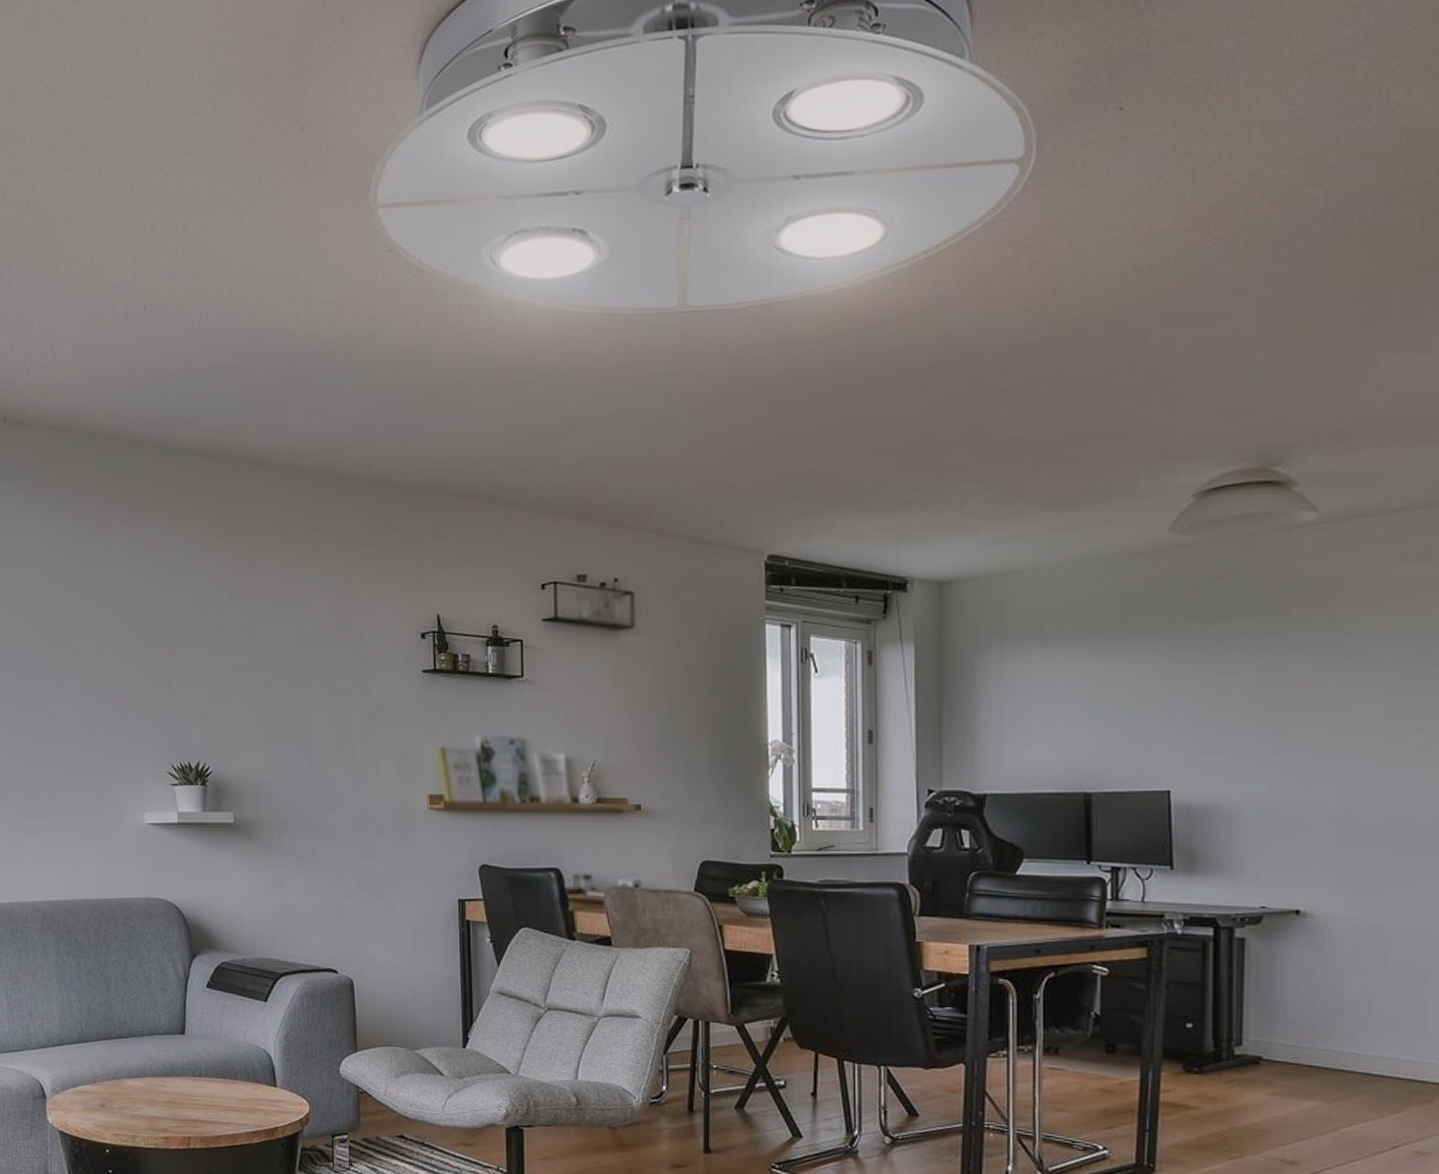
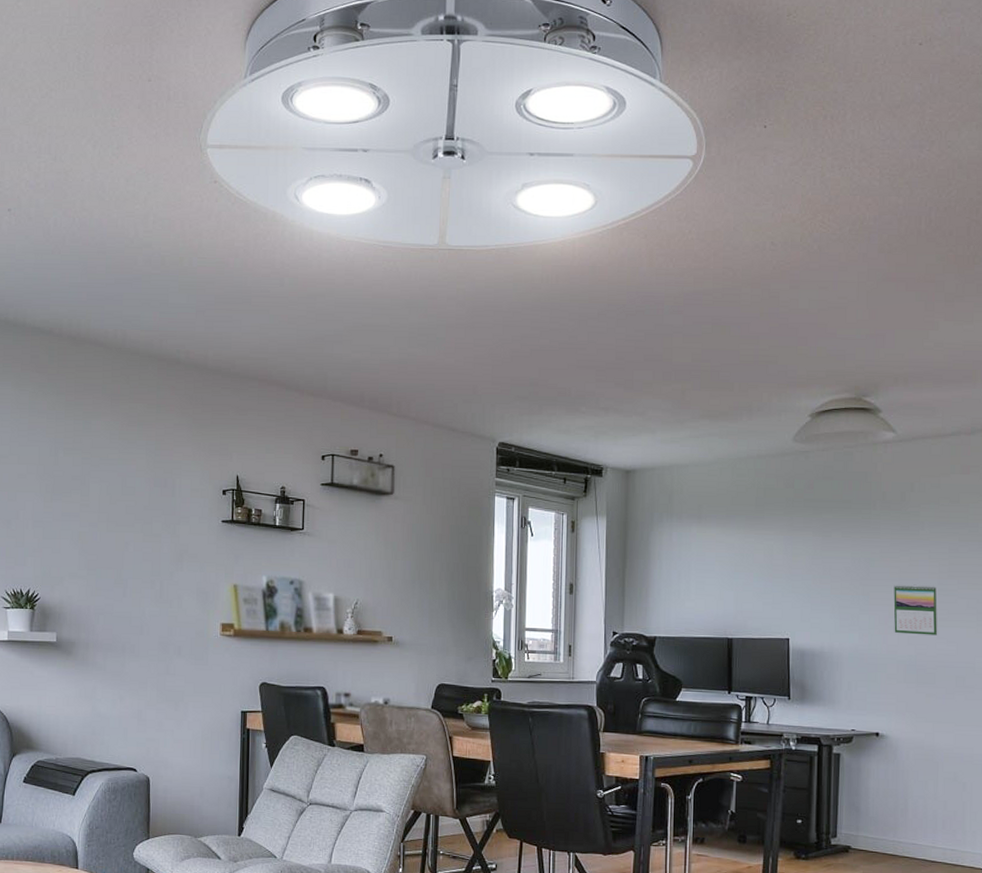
calendar: none [1318,714,1384,780] -> present [893,584,938,635]

